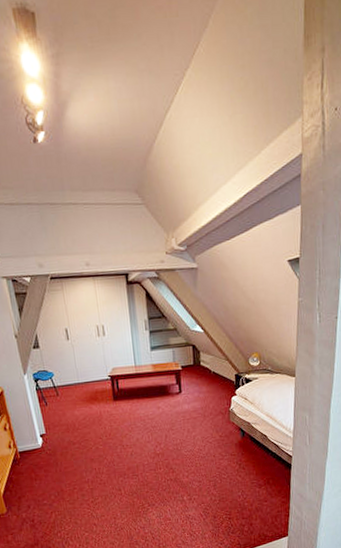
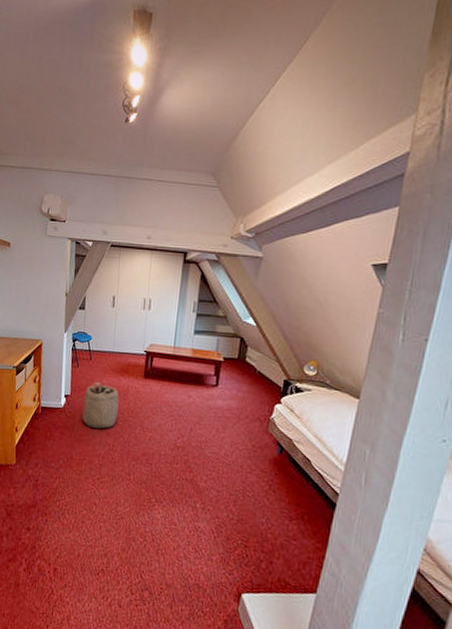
basket: none [59,415,97,458] -> present [82,382,119,429]

